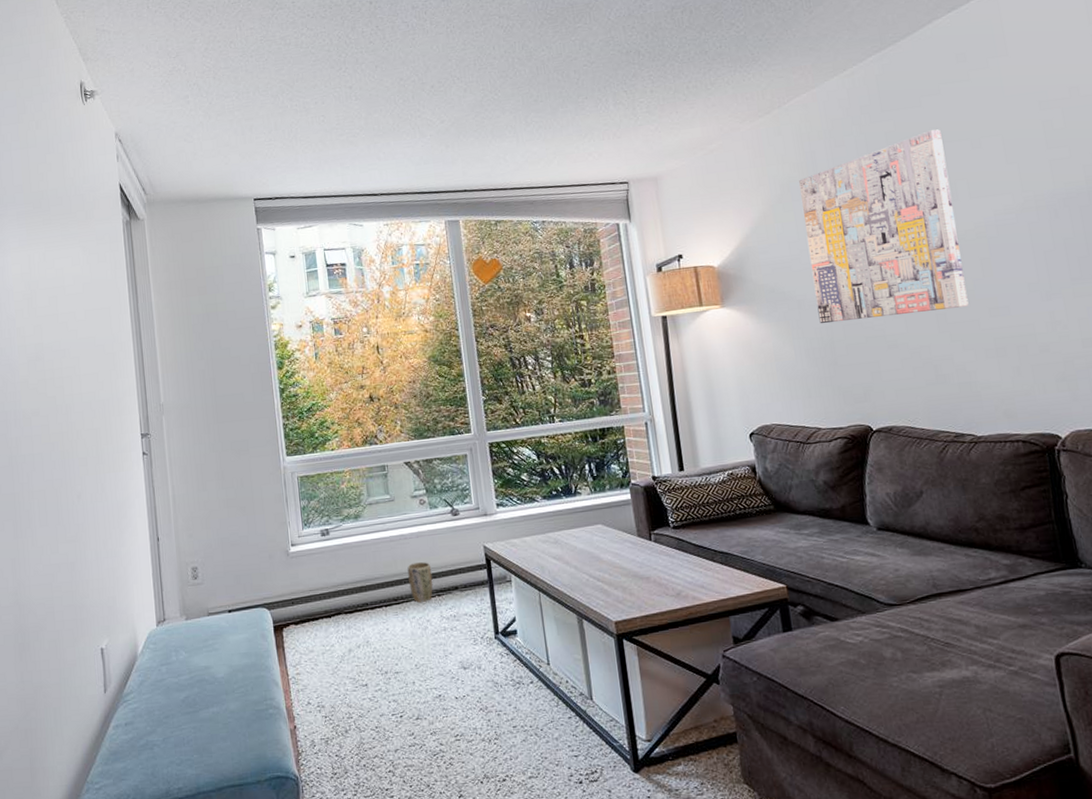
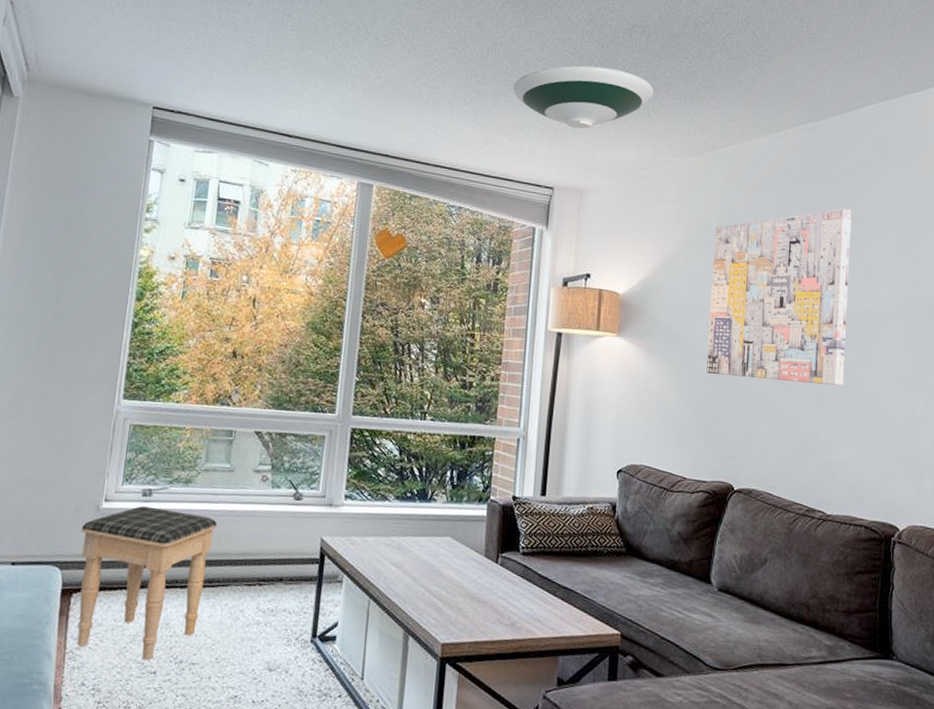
footstool: none [277,543,393,676] -> present [77,506,218,660]
plant pot: present [407,561,433,603] -> none [229,543,259,590]
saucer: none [568,53,708,121] -> present [512,65,654,129]

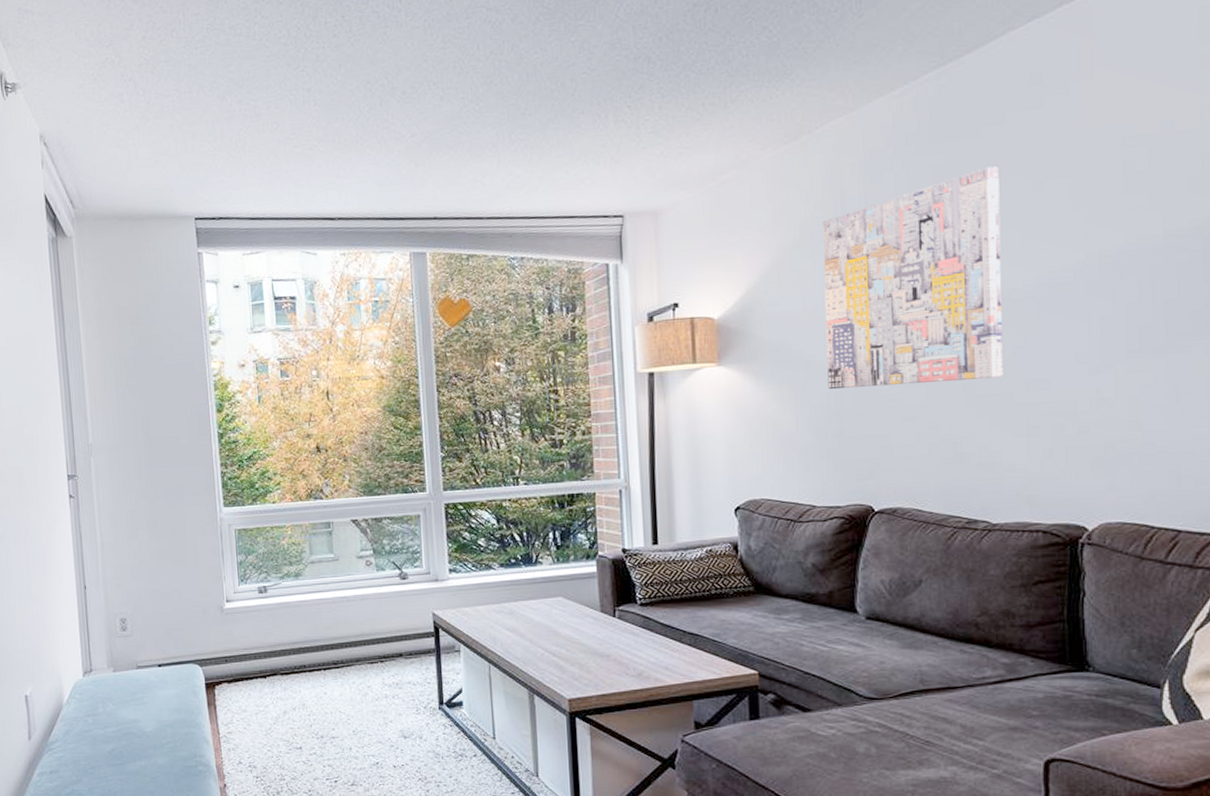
footstool: present [77,506,218,660] -> none [211,602,333,738]
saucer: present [512,65,654,129] -> none [561,62,729,143]

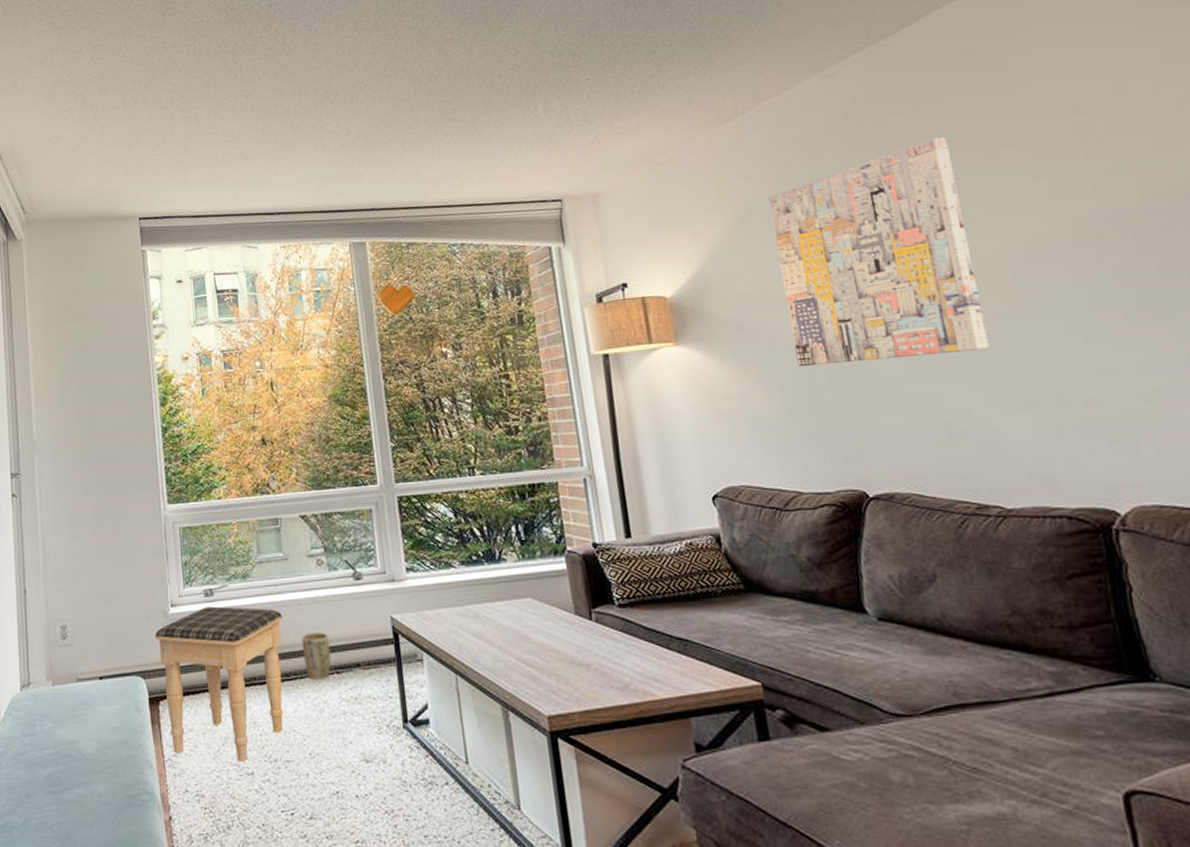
footstool: none [211,602,333,738] -> present [154,606,284,762]
plant pot: none [349,625,376,668] -> present [302,631,331,680]

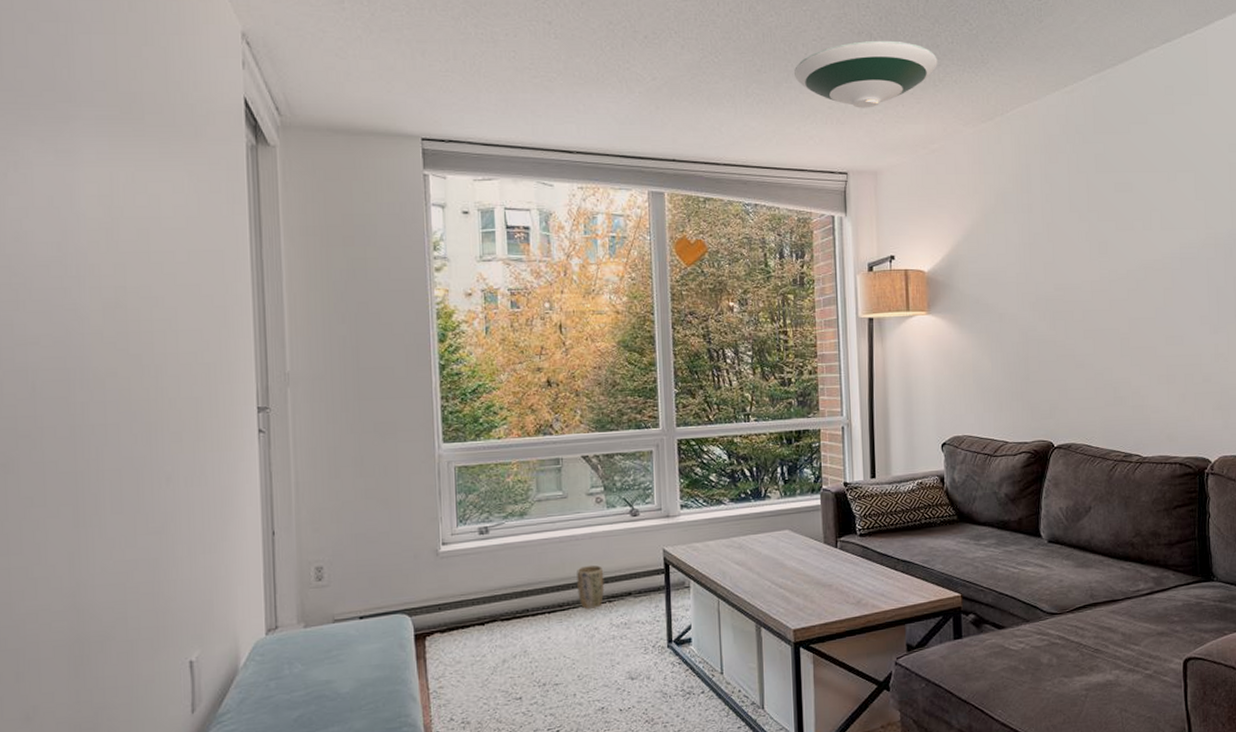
footstool: present [154,606,284,762] -> none [423,543,560,688]
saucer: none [491,54,656,131] -> present [793,40,938,108]
wall art: present [769,137,990,367] -> none [1013,158,1149,339]

